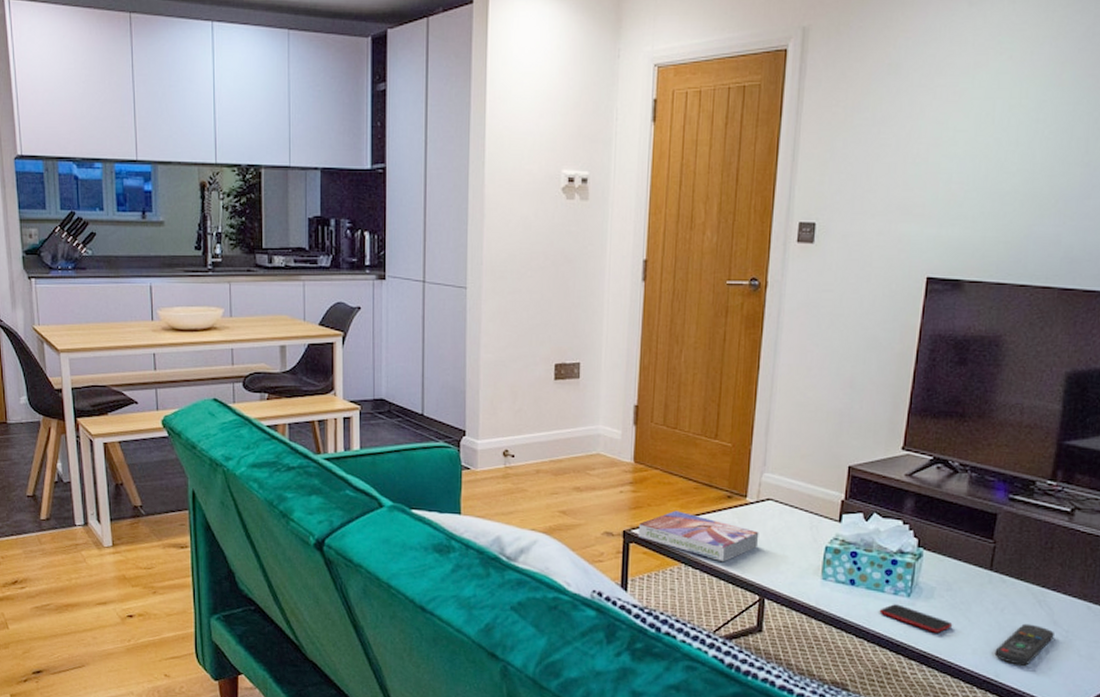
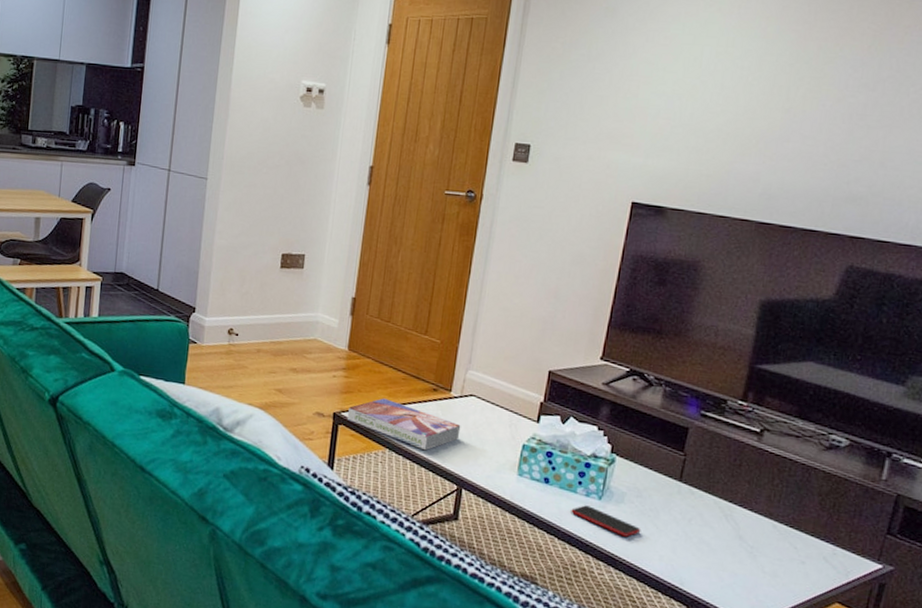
remote control: present [994,623,1054,666] -> none [680,535,739,577]

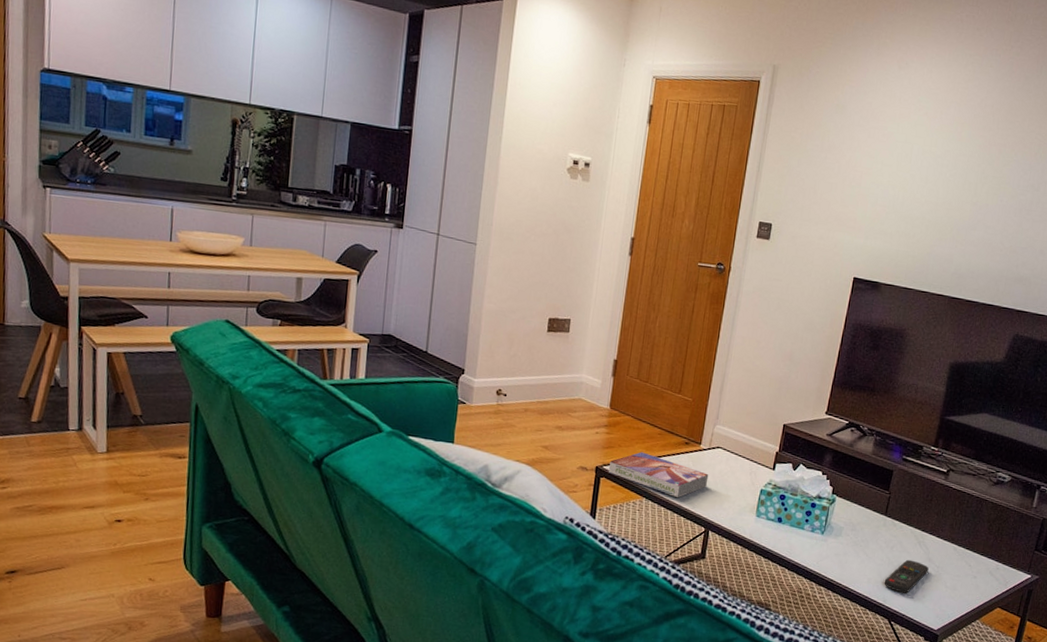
smartphone: present [571,505,641,537] -> none [799,539,855,565]
remote control: none [680,535,739,577] -> present [884,559,929,594]

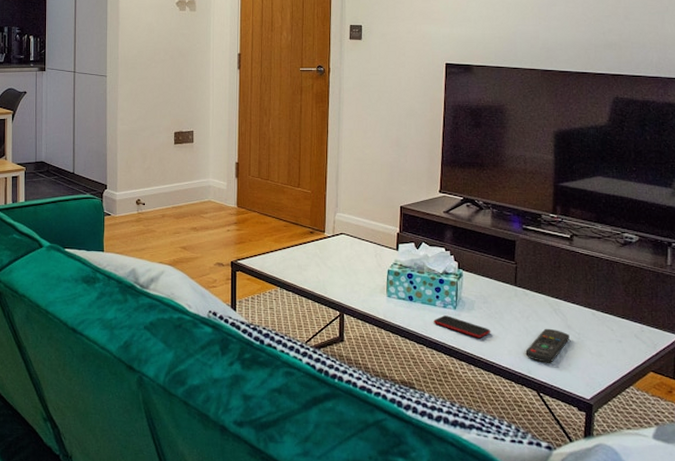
textbook: present [609,452,709,498] -> none [243,244,336,285]
smartphone: none [799,539,855,565] -> present [433,315,491,338]

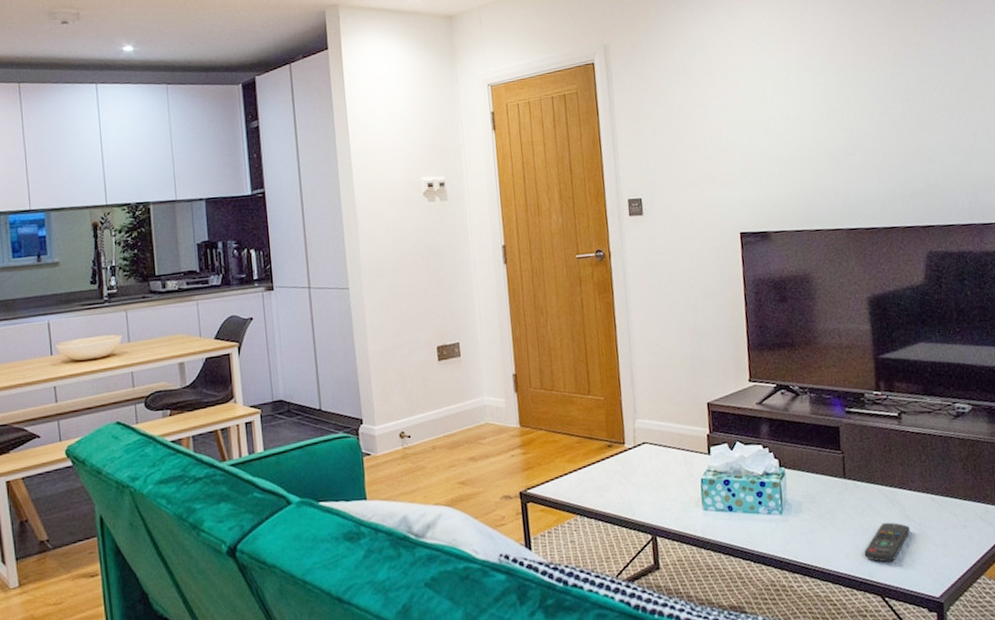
smartphone: present [433,315,491,338] -> none [758,522,824,544]

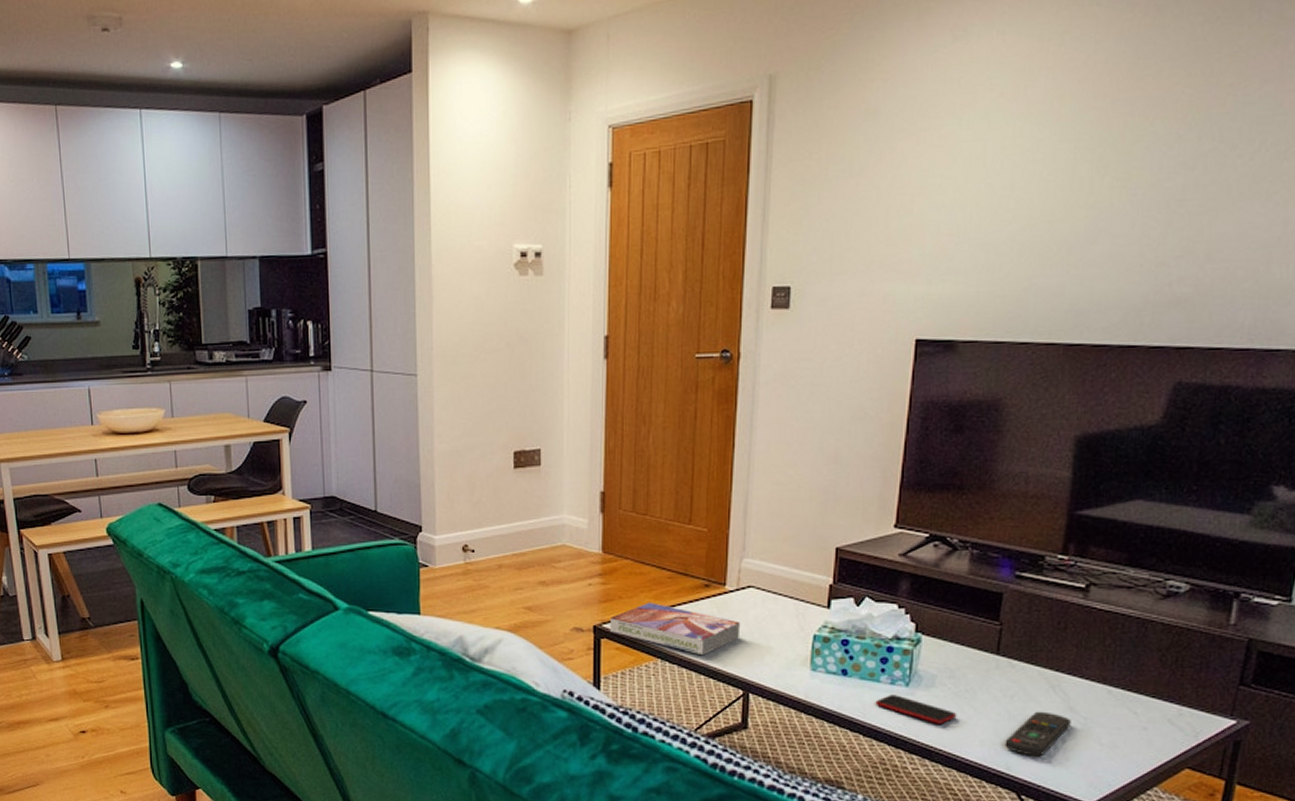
textbook: none [533,465,642,508] -> present [611,602,741,656]
smartphone: none [758,522,824,544] -> present [875,695,957,724]

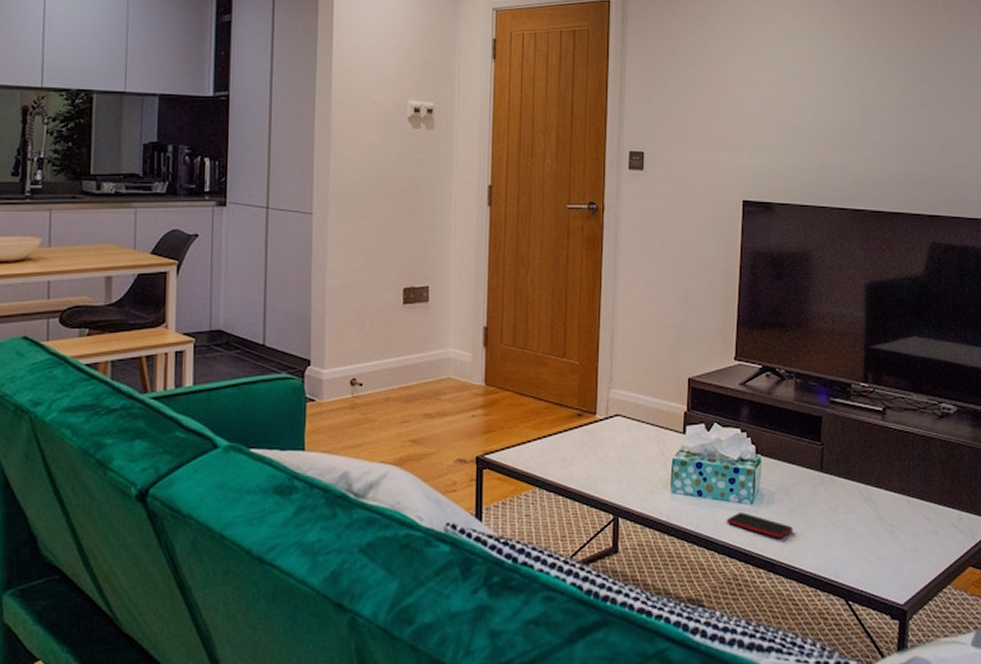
textbook: present [611,602,741,656] -> none [492,432,610,483]
remote control: present [1005,711,1071,757] -> none [832,521,882,564]

